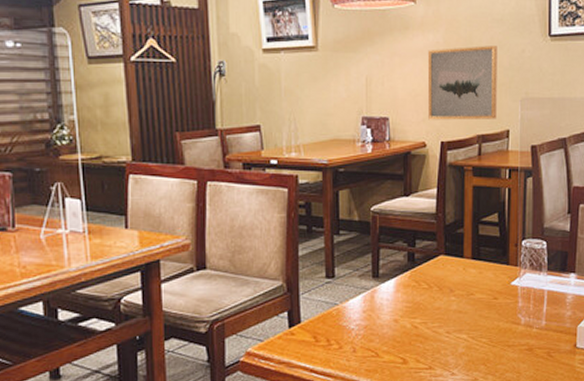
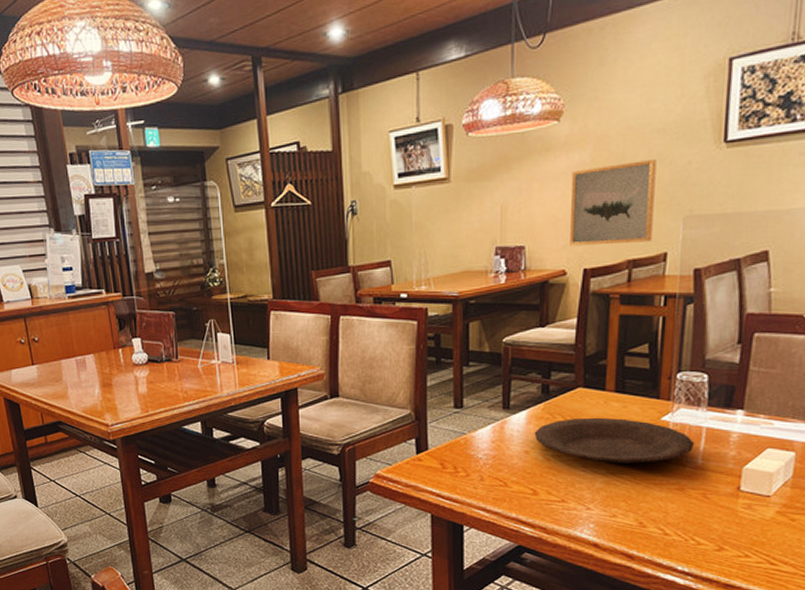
plate: none [402,283,539,328] -> present [534,417,695,463]

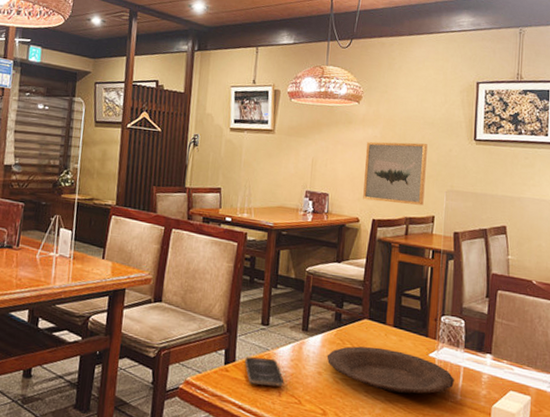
smartphone: none [439,442,486,471] -> present [245,357,284,387]

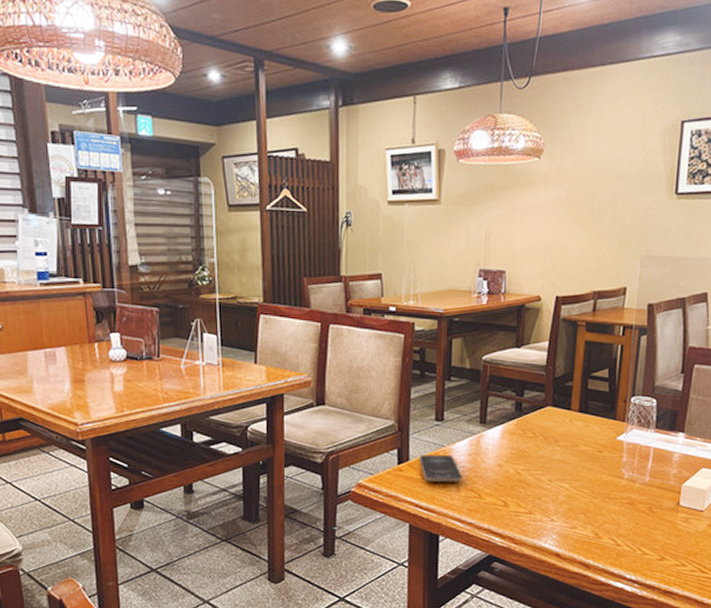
plate: present [327,346,455,394] -> none [507,434,644,479]
wall art: present [363,141,428,206] -> none [545,202,620,276]

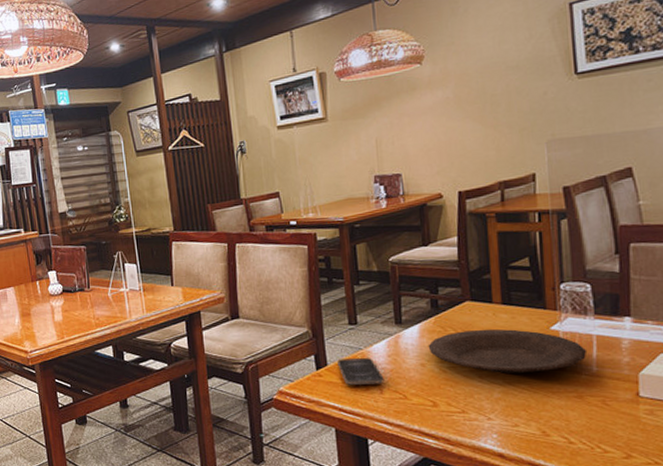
plate: none [507,434,644,479] -> present [428,329,588,373]

